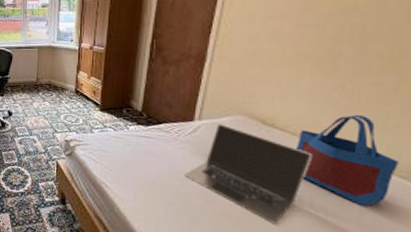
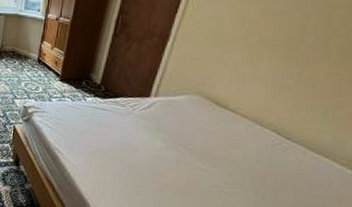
laptop: present [184,123,313,224] -> none [135,101,260,199]
tote bag: present [297,115,399,207] -> none [245,102,342,189]

